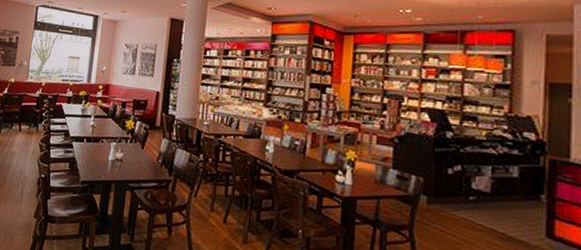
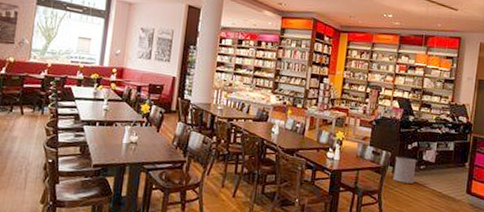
waste bin: none [427,182,463,220] -> present [392,156,417,184]

